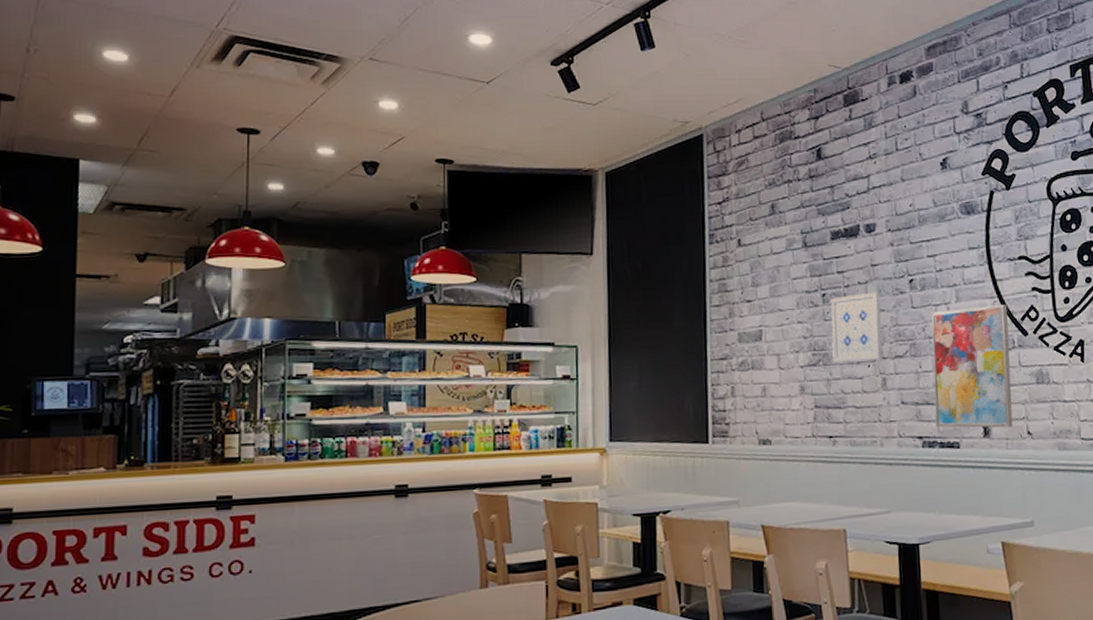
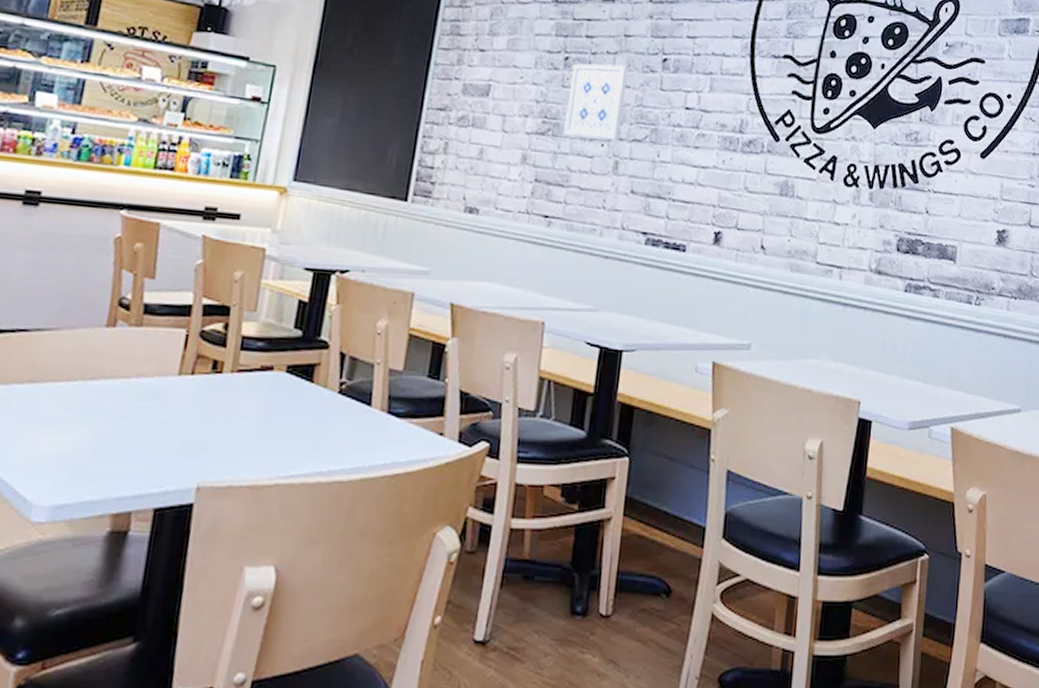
wall art: present [931,303,1013,428] -> none [664,98,763,238]

